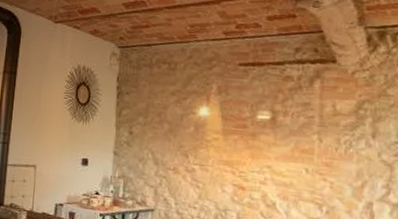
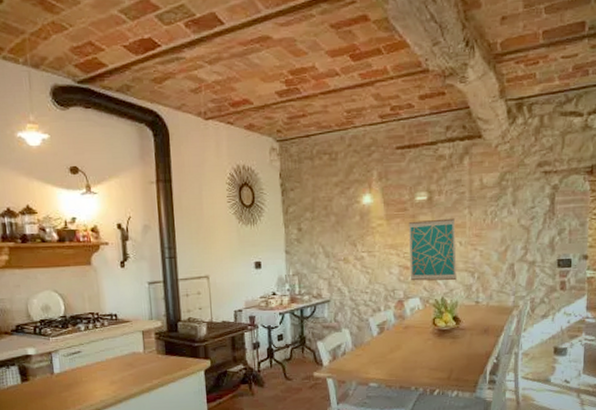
wall art: none [245,139,302,211] -> present [408,218,457,281]

